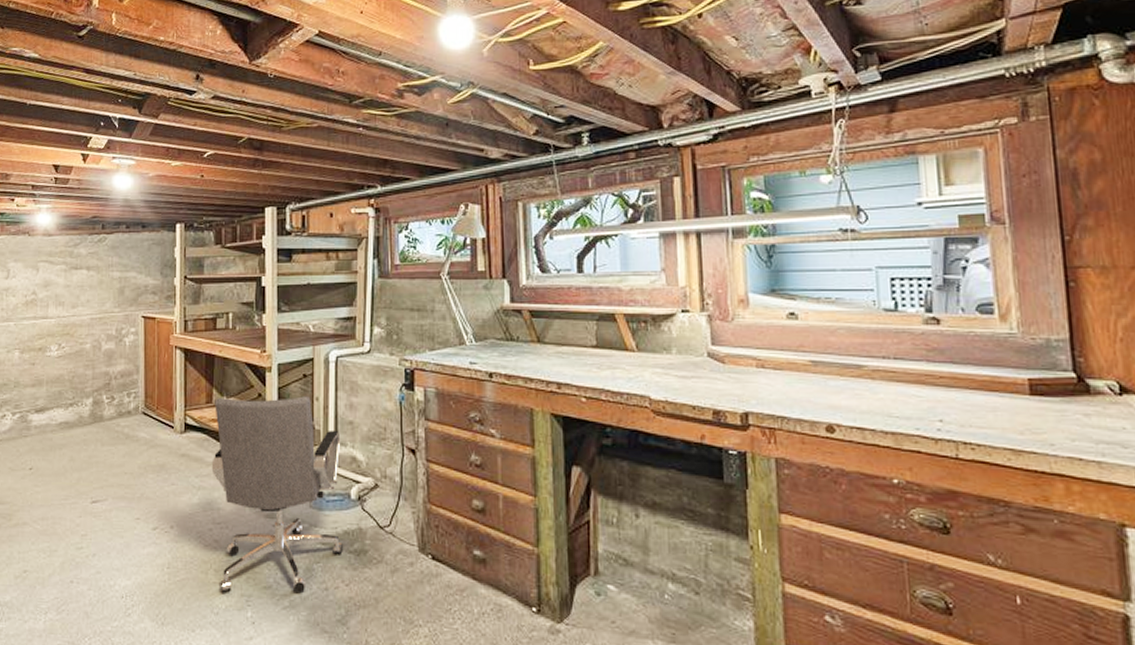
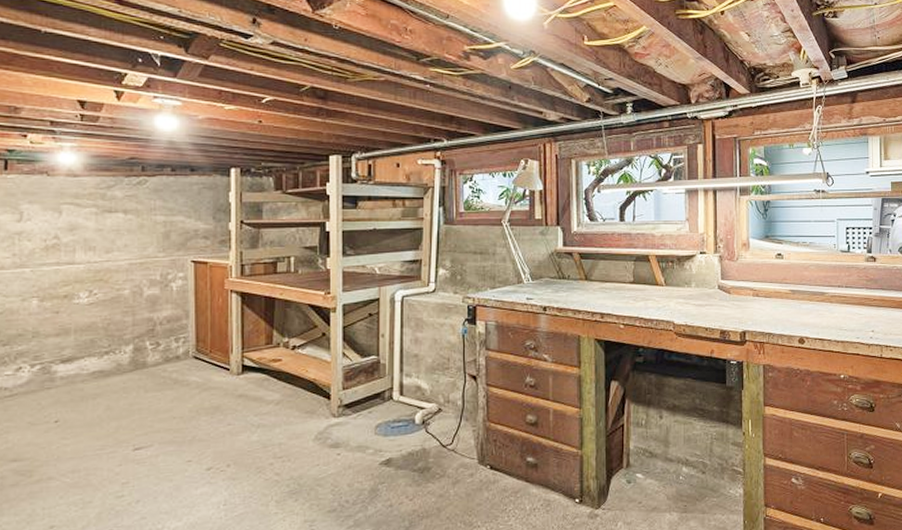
office chair: present [211,396,344,594] -> none [272,333,409,521]

